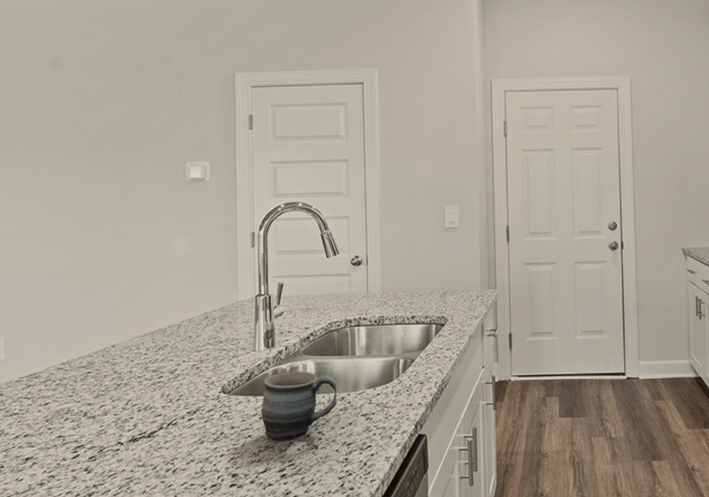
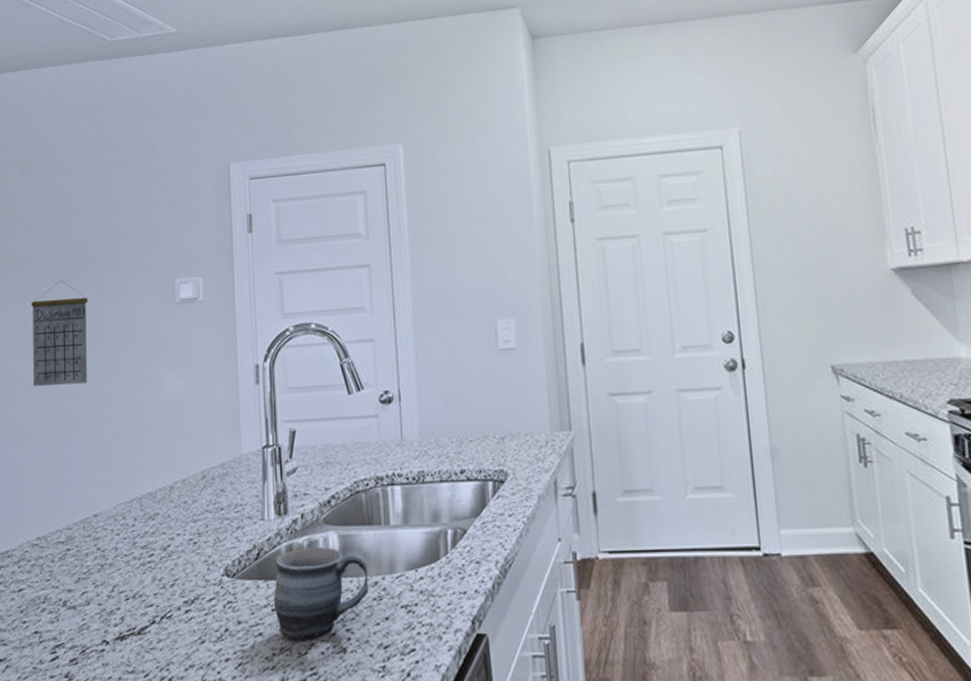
calendar: none [59,158,110,243] -> present [31,279,88,386]

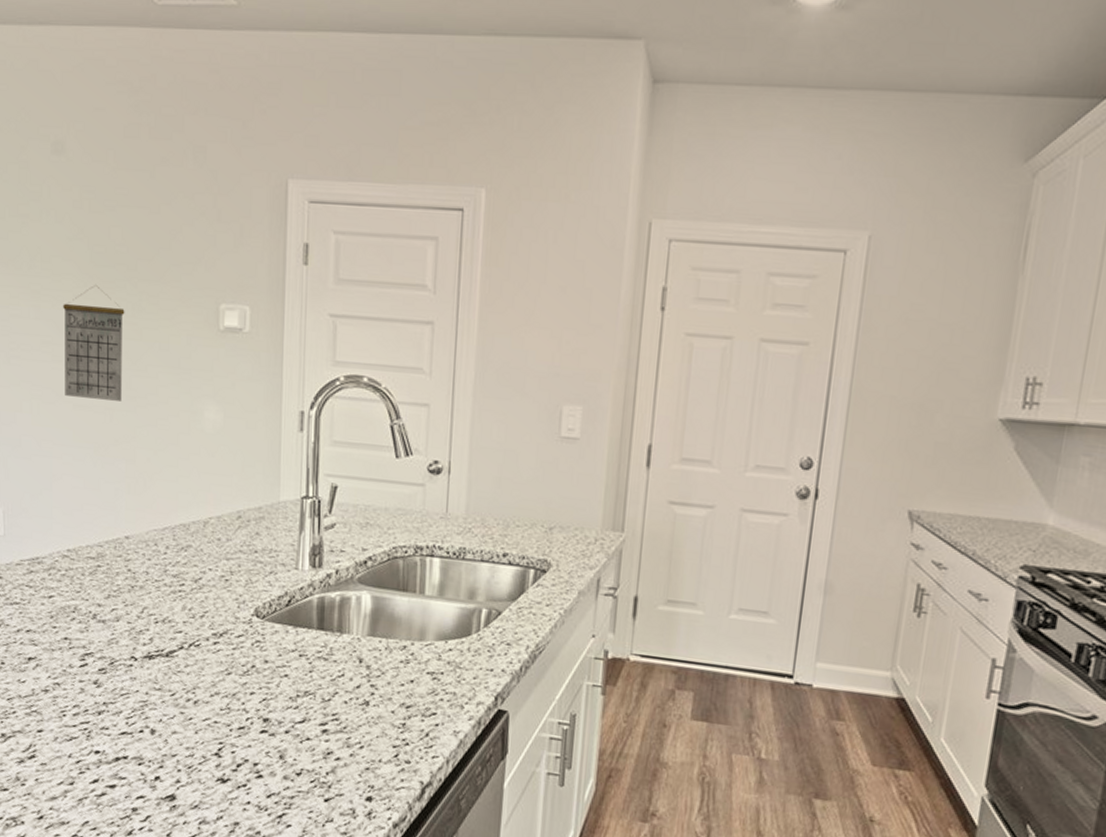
mug: present [274,546,369,640] -> none [302,602,398,689]

